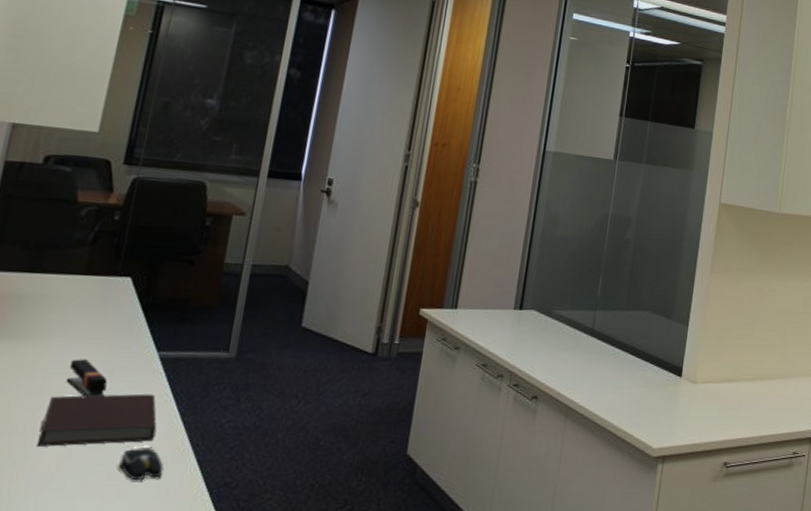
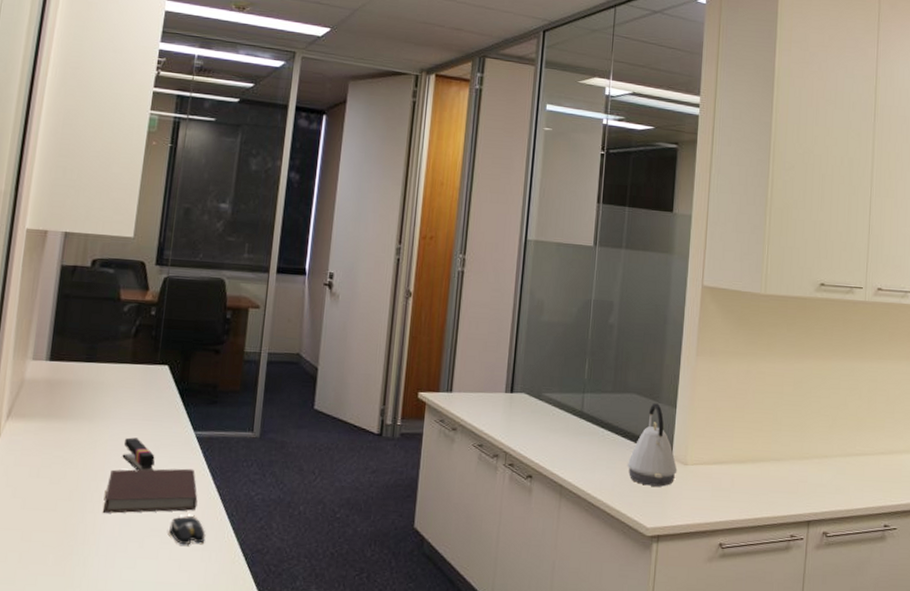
kettle: none [636,320,687,406] -> present [627,403,678,487]

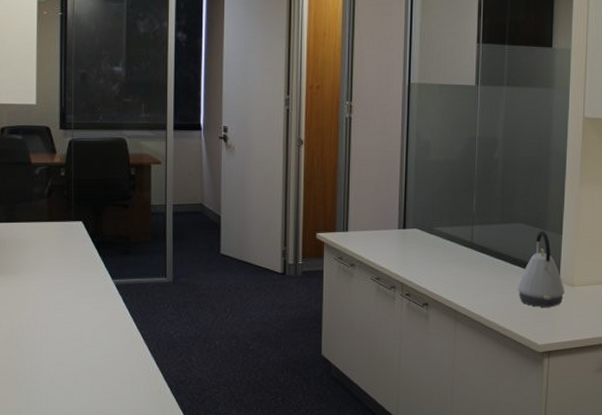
notebook: present [102,468,198,513] -> none [38,313,122,355]
stapler: present [122,437,155,471] -> none [50,288,79,317]
computer mouse: present [169,516,206,545] -> none [100,355,133,380]

